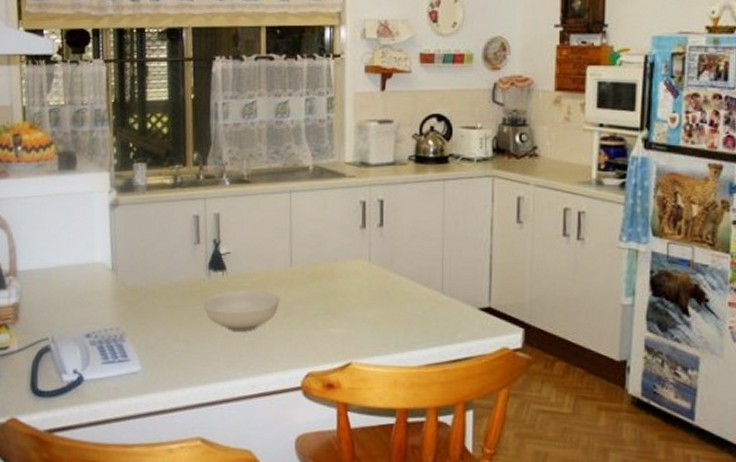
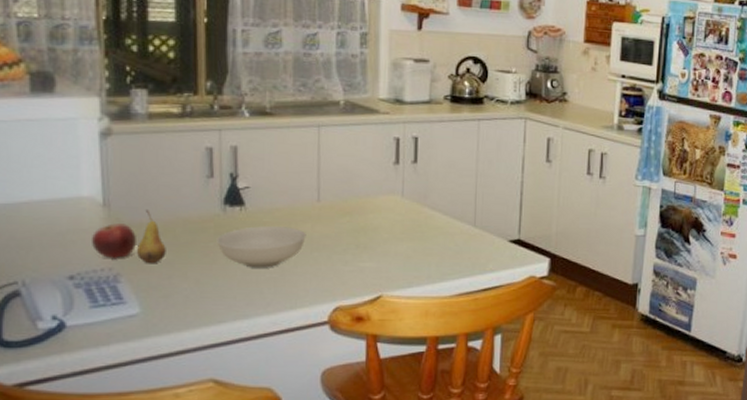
fruit: none [102,287,138,319] -> present [91,223,136,258]
fruit: none [138,274,161,325] -> present [137,210,166,264]

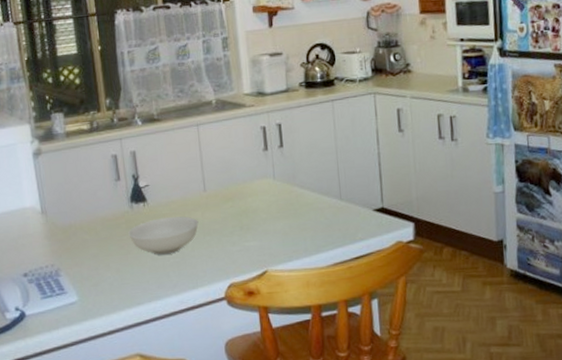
fruit: present [91,223,136,258] -> none [36,226,69,256]
fruit: present [137,210,166,264] -> none [70,213,92,259]

